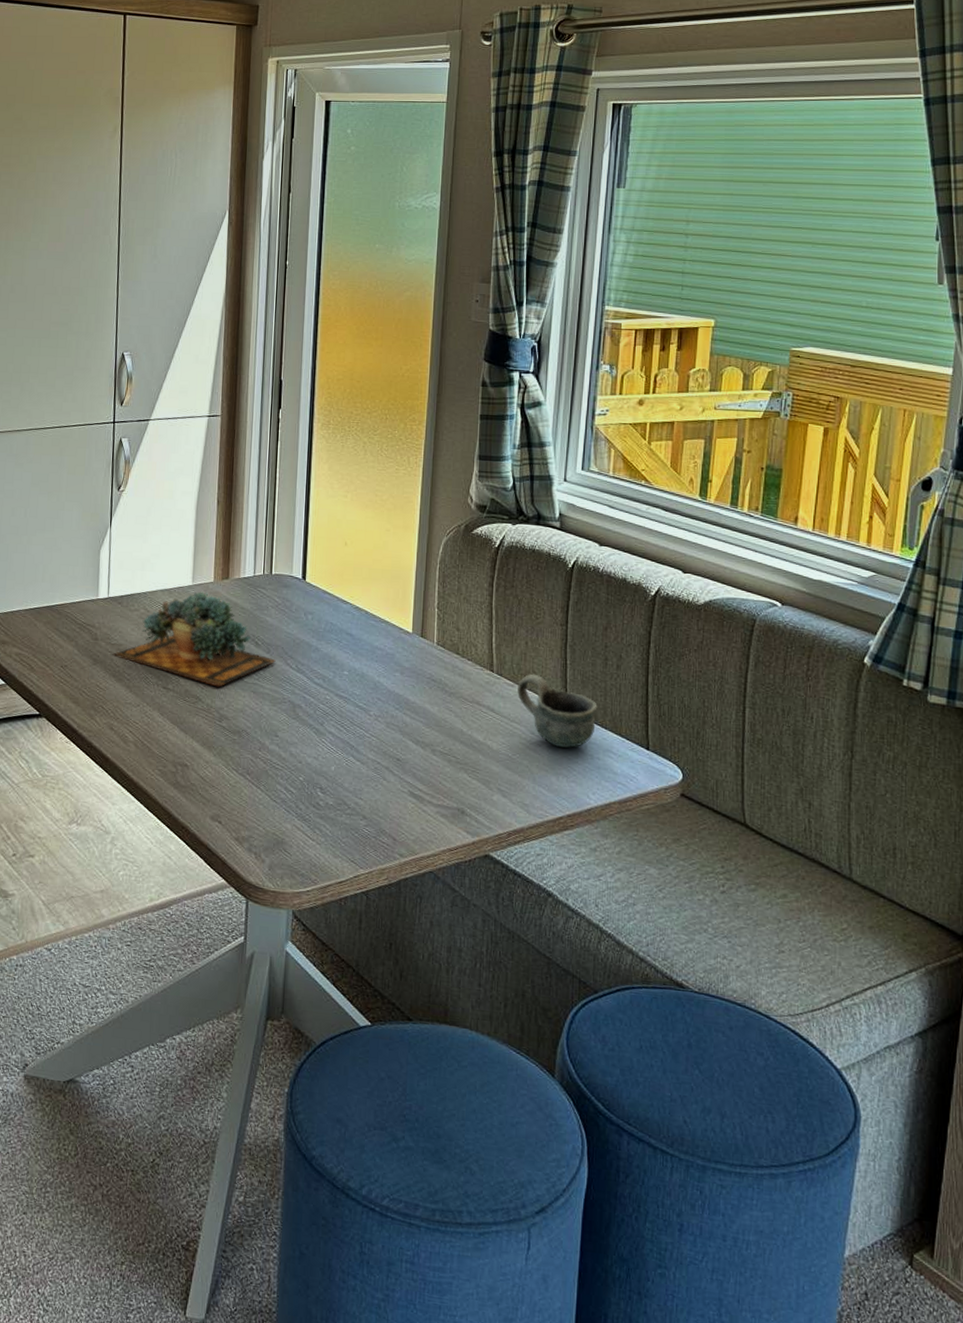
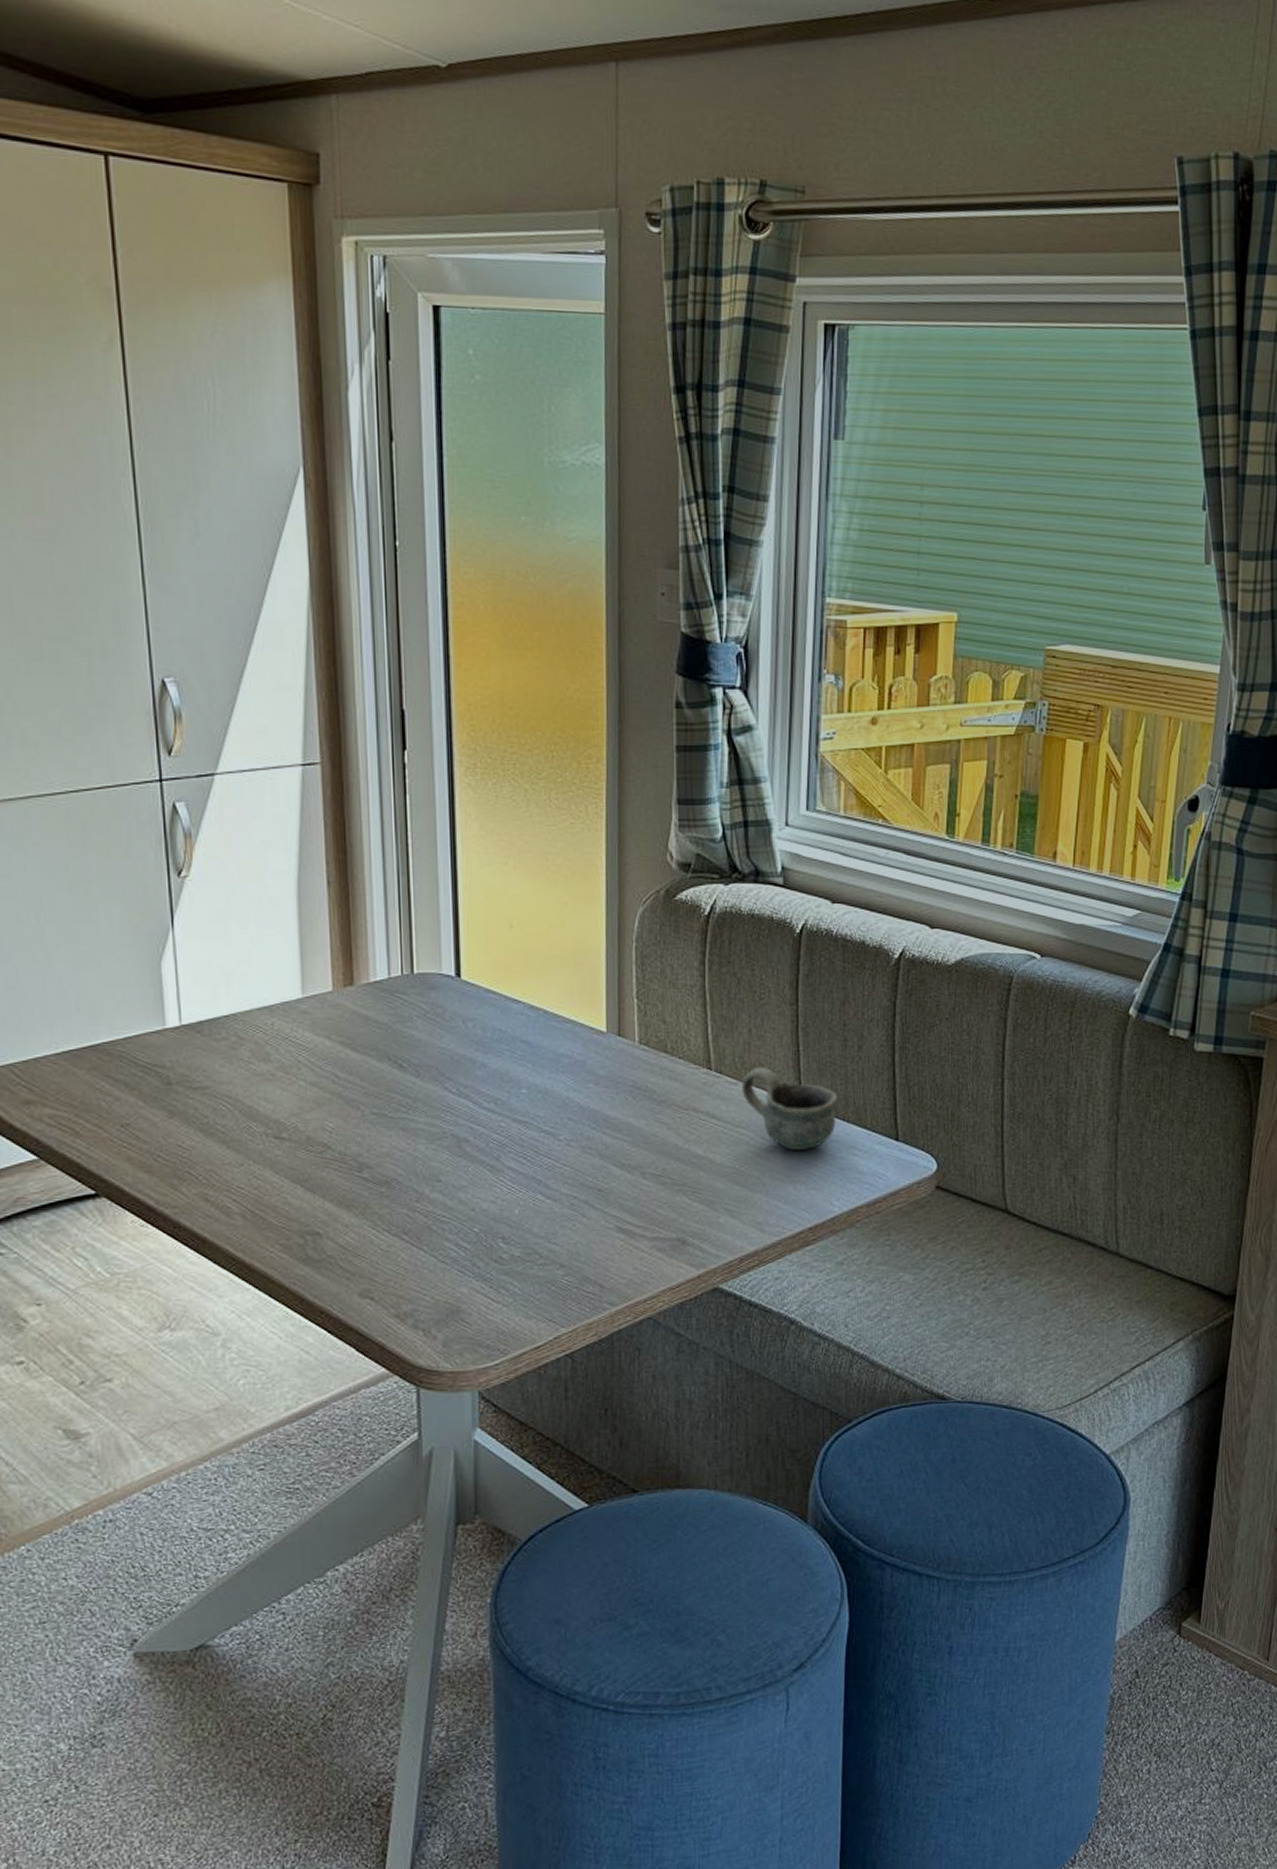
succulent plant: present [112,591,276,687] -> none [195,1004,429,1128]

